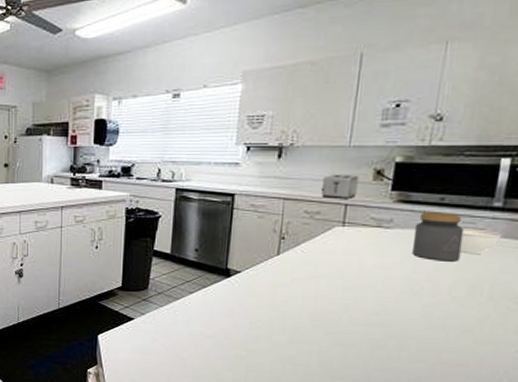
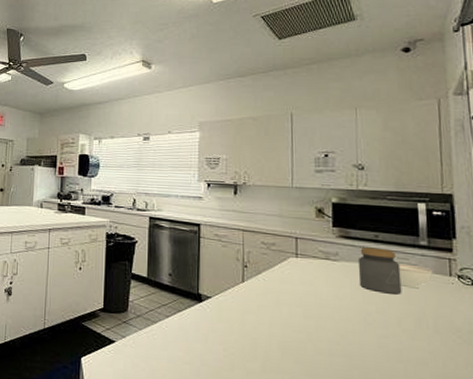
toaster: present [320,174,359,200] -> none [273,210,305,234]

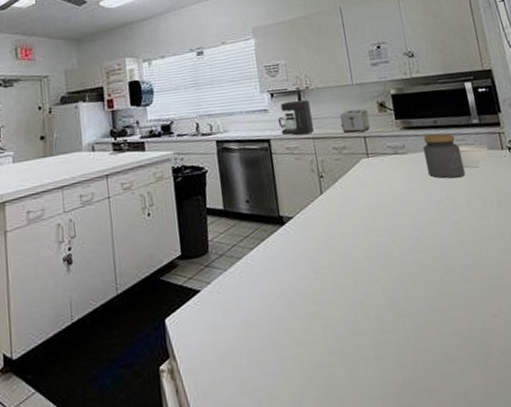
coffee maker: none [210,193,245,226] -> present [278,99,314,136]
toaster: none [273,210,305,234] -> present [340,109,370,134]

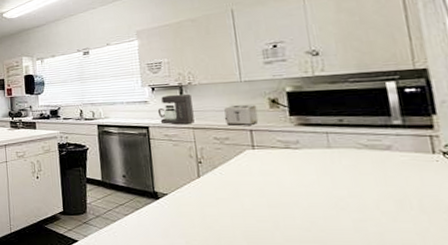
jar: present [422,133,466,179] -> none [321,132,377,177]
bowl: present [458,144,488,169] -> none [370,145,413,170]

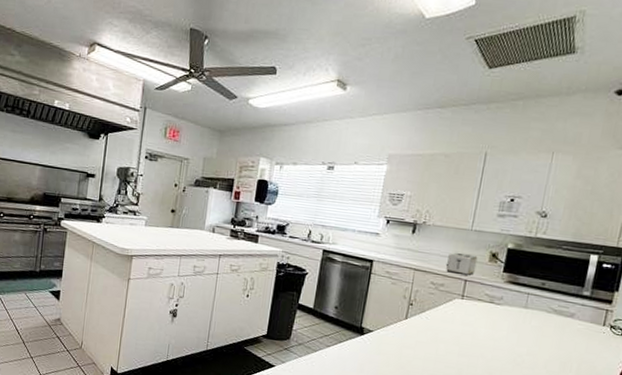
coffee maker: present [157,94,194,125] -> none [385,231,422,265]

